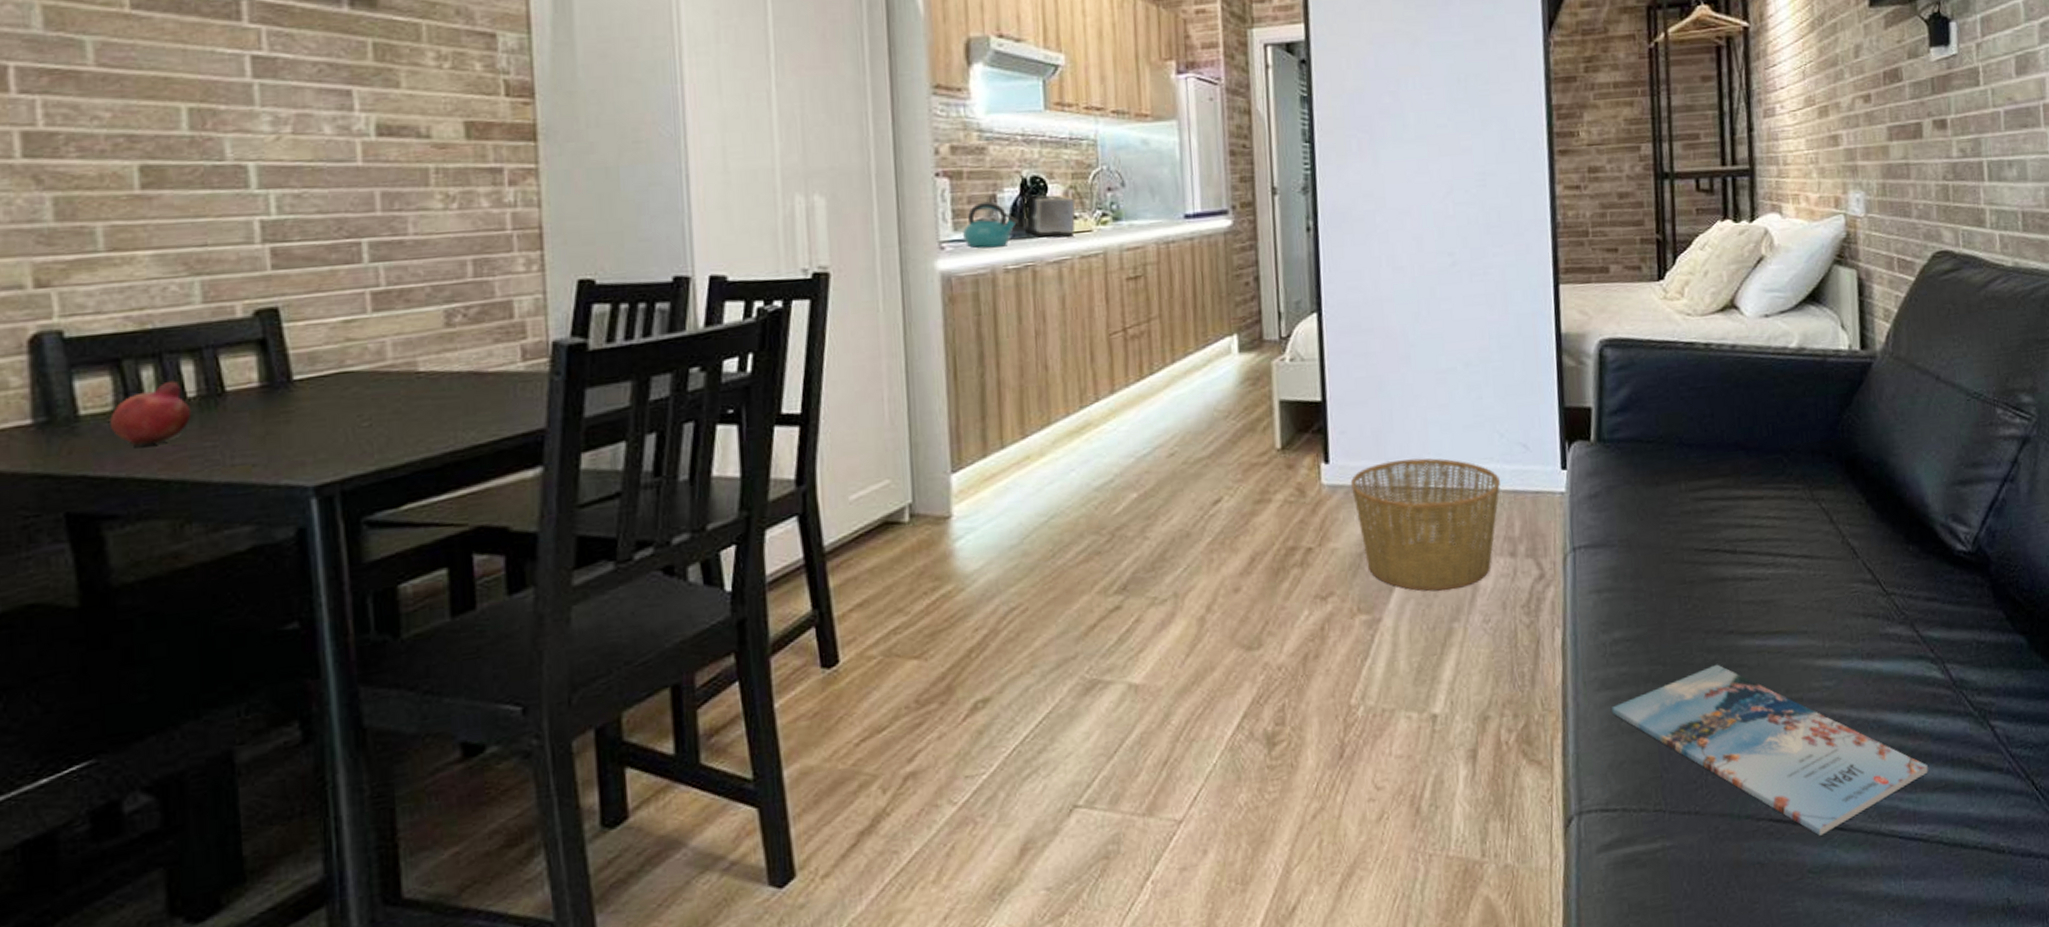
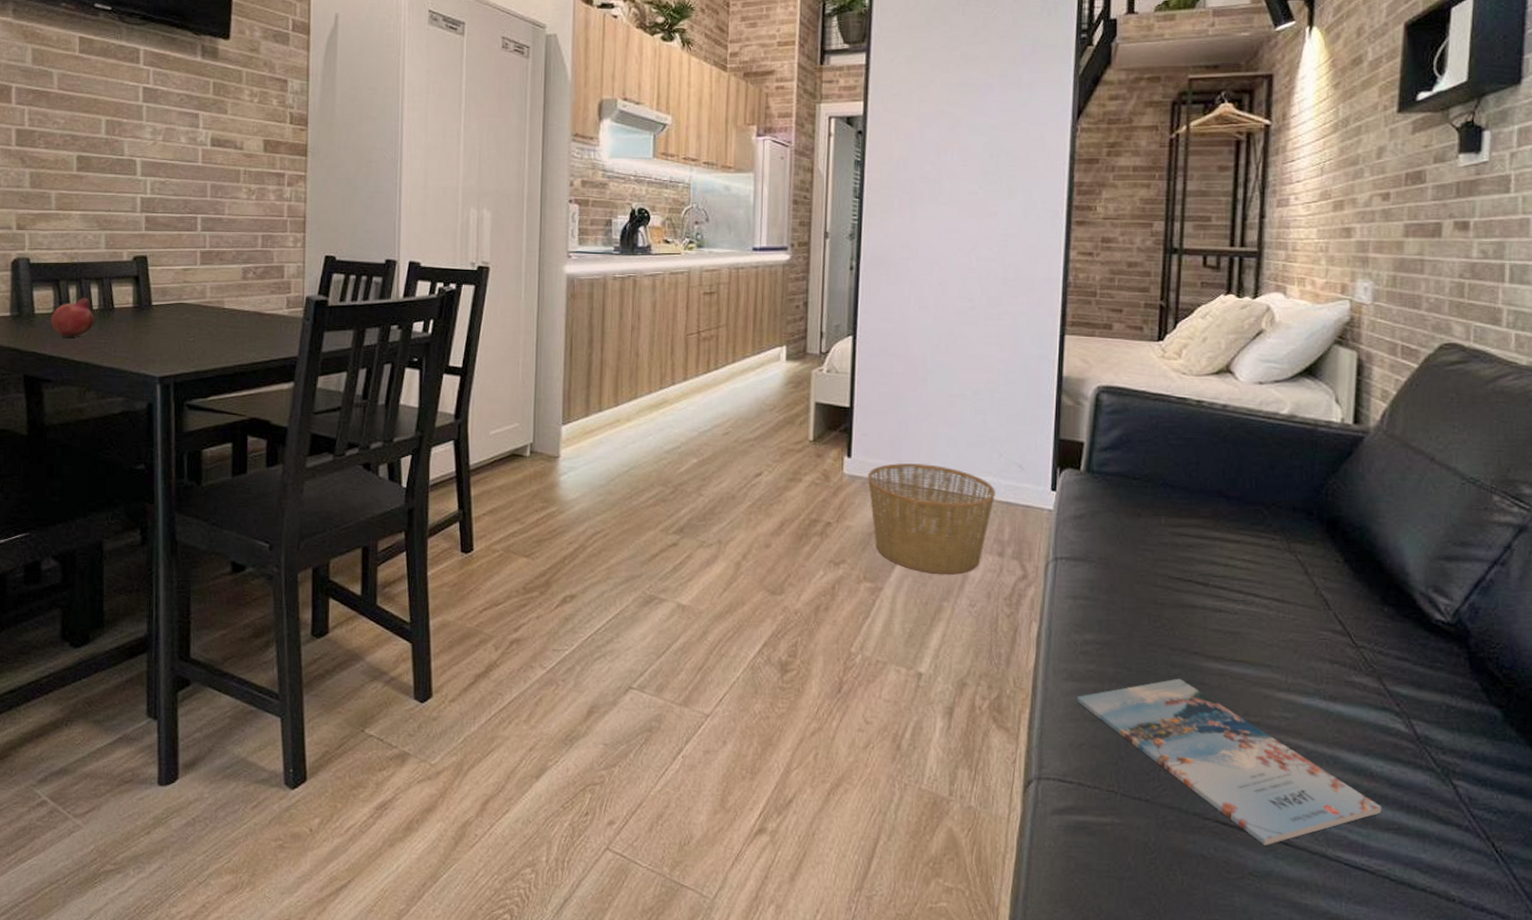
kettle: present [963,201,1018,248] -> none [585,224,626,260]
toaster: present [1024,194,1076,238] -> none [631,222,670,257]

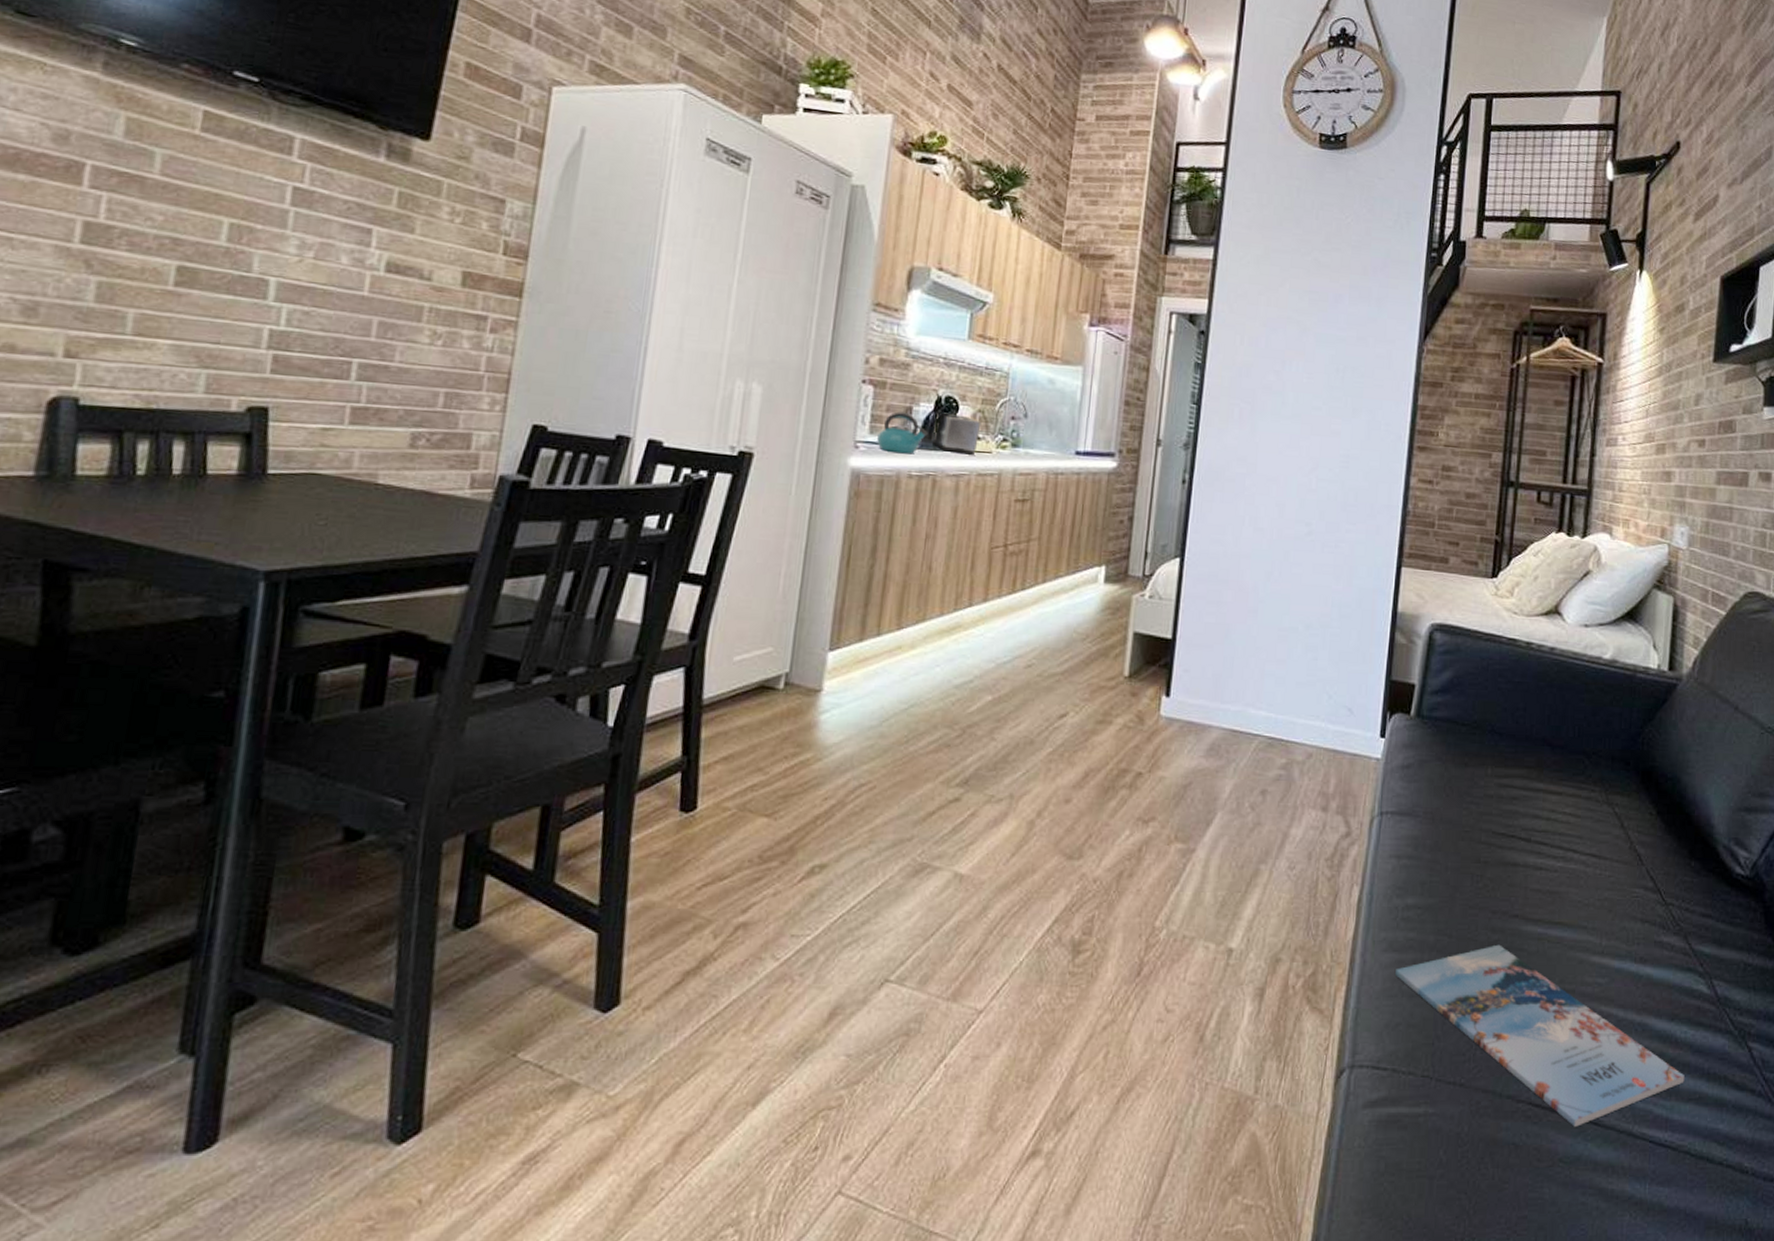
fruit: present [51,297,95,337] -> none [100,457,174,511]
kettle: none [585,224,626,260] -> present [877,411,928,455]
toaster: none [631,222,670,257] -> present [933,412,981,455]
basket: present [867,462,996,575] -> none [1186,703,1324,833]

